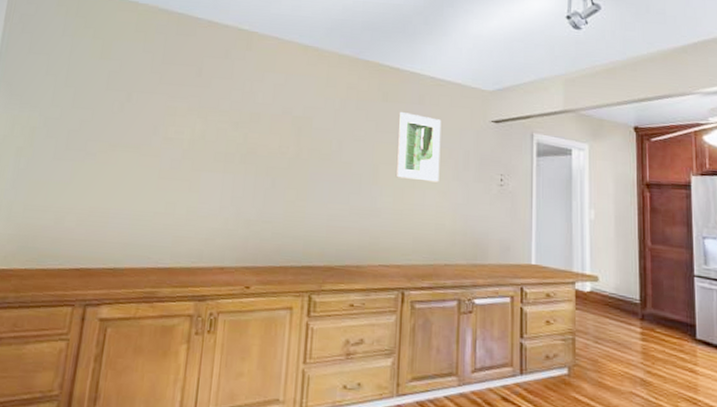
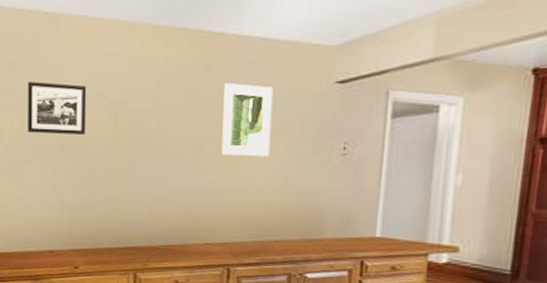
picture frame: none [209,90,272,147] -> present [28,82,86,136]

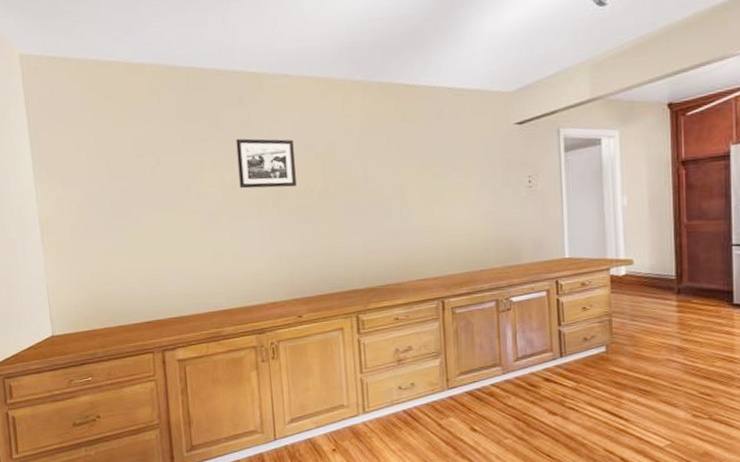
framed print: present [220,82,274,157] -> none [419,129,467,196]

